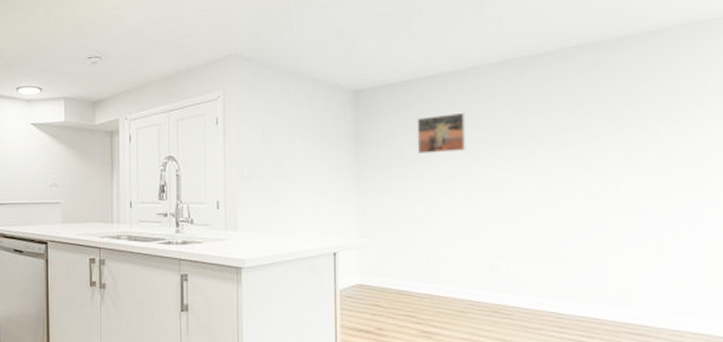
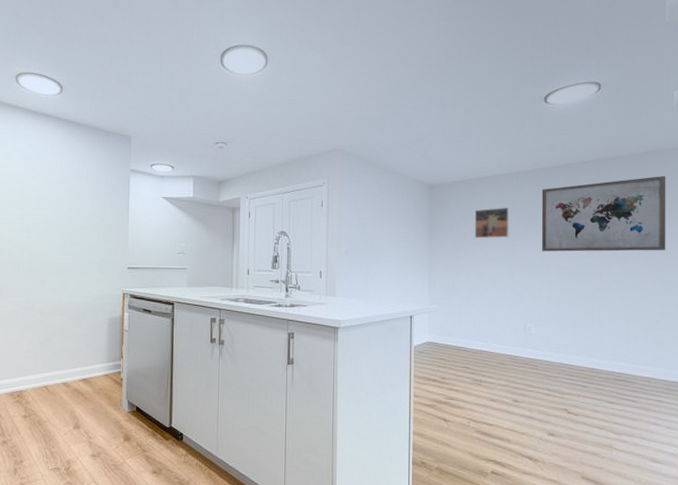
wall art: none [511,56,705,167] -> present [541,175,666,252]

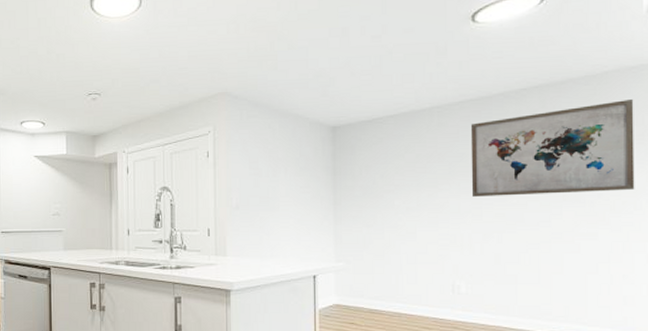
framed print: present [474,207,510,239] -> none [387,147,431,186]

